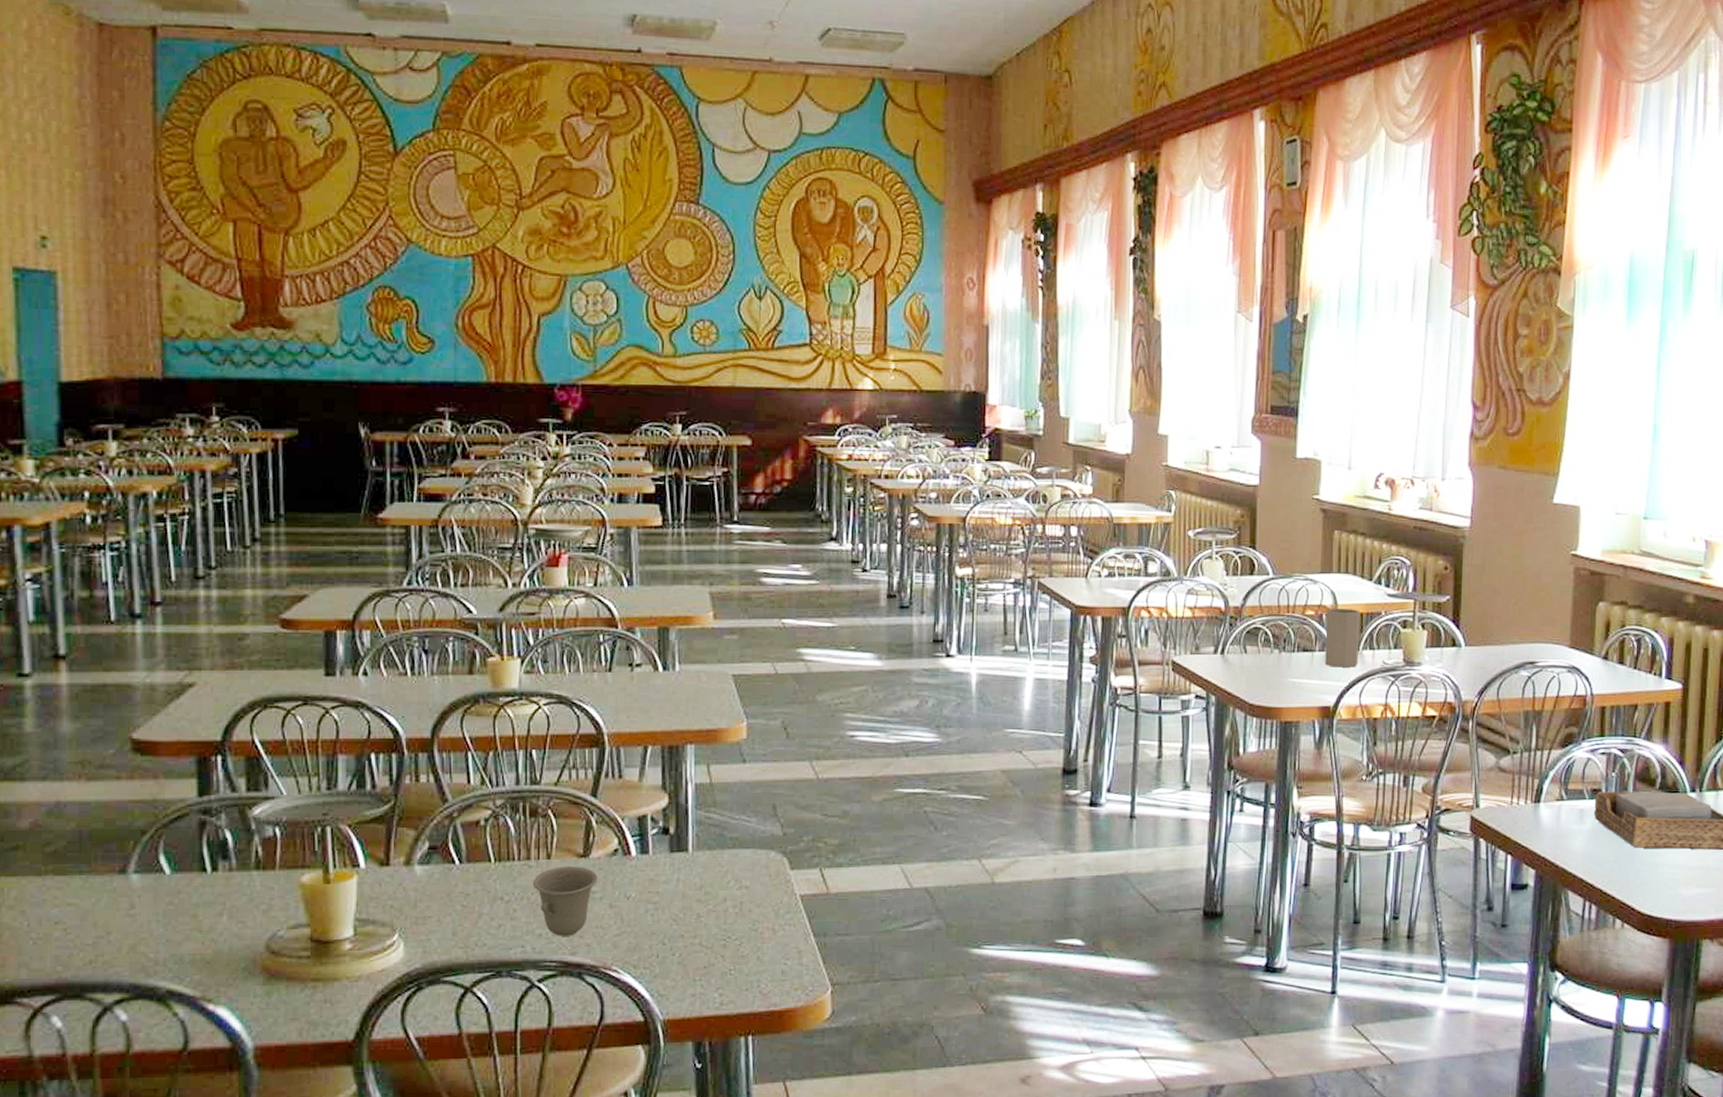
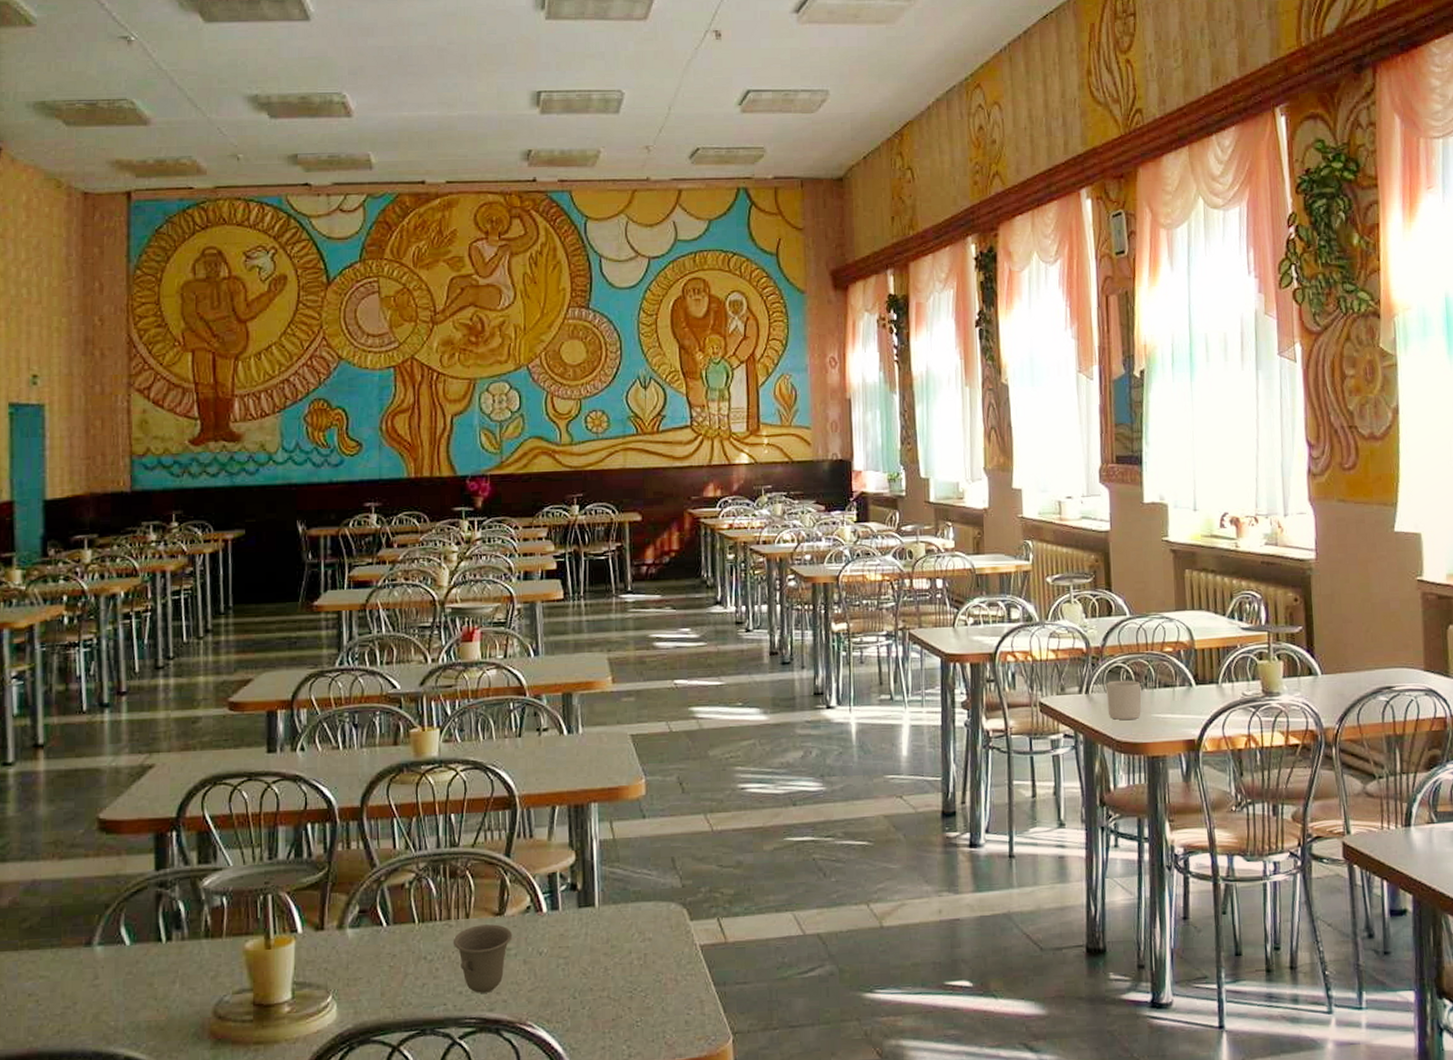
mug: none [1242,642,1279,684] -> present [1106,680,1142,720]
cup: present [1325,609,1360,667] -> none [1184,644,1218,701]

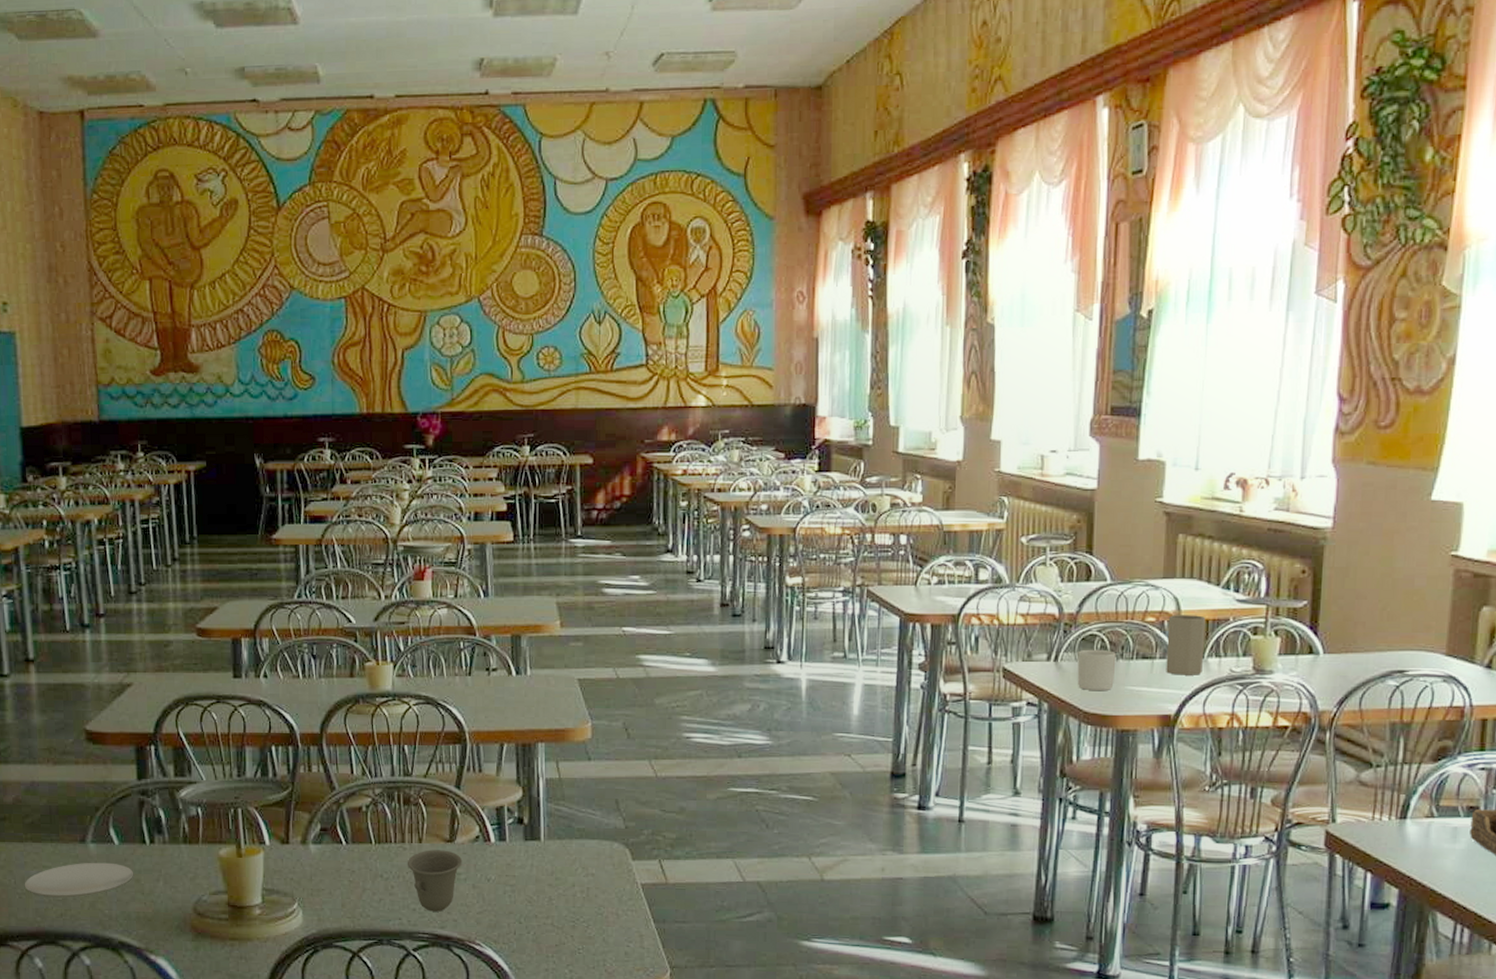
plate: none [16,966,147,1012] -> present [24,862,134,898]
cup: none [1184,644,1218,701] -> present [1166,615,1206,675]

